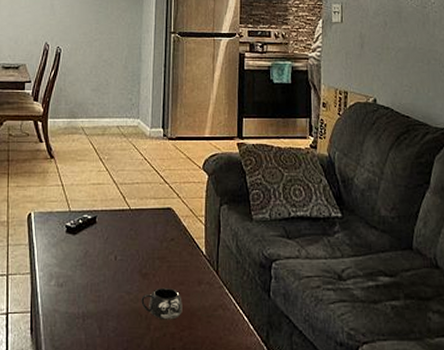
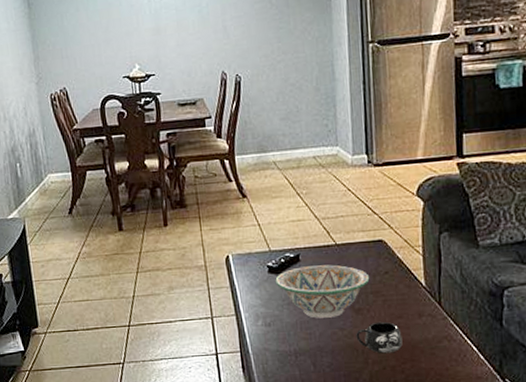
decorative bowl: none [72,228,158,281] -> present [275,264,370,318]

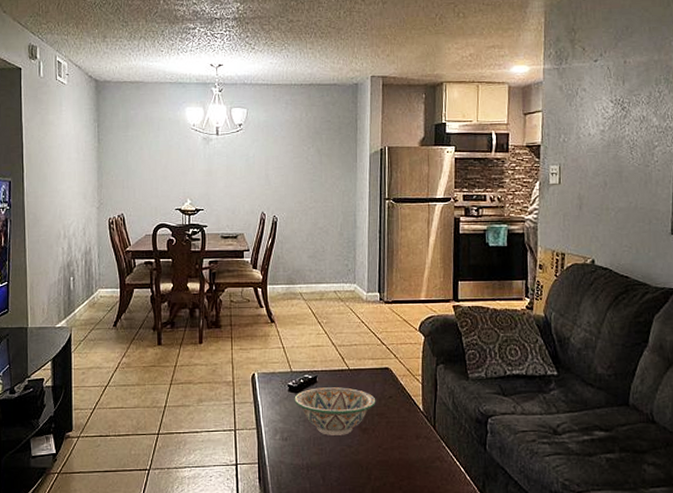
mug: present [356,321,403,354] -> none [362,441,401,471]

